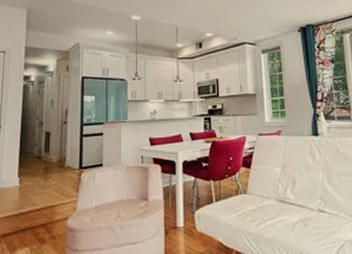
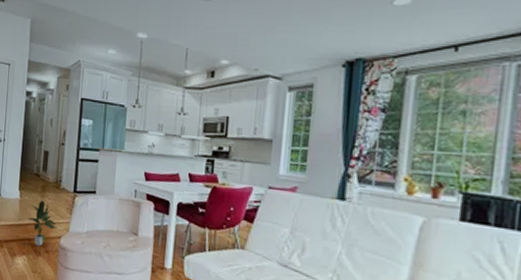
potted plant: none [30,183,64,233] -> present [28,200,58,246]

